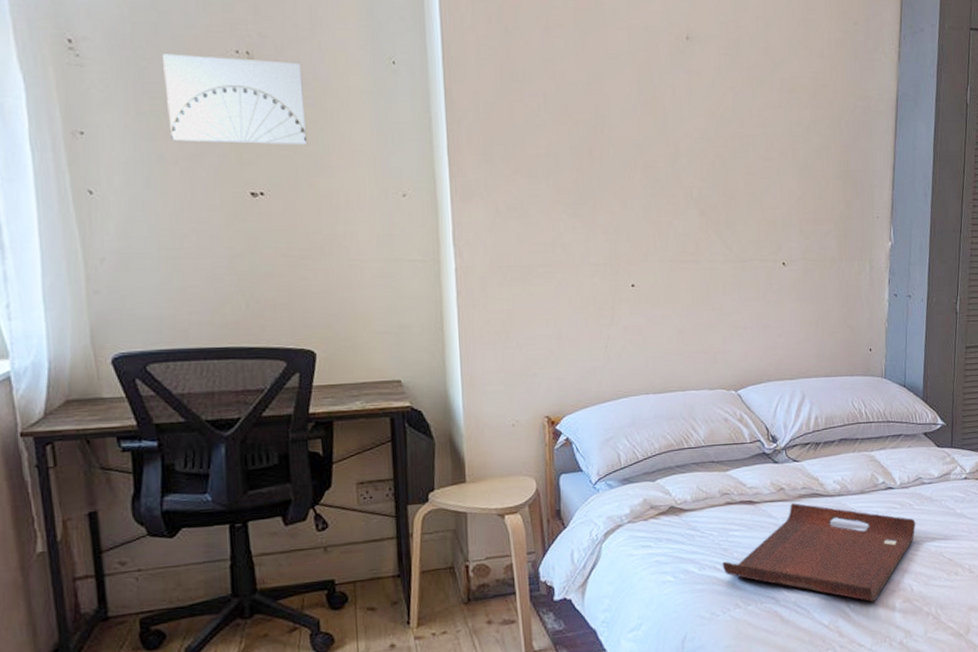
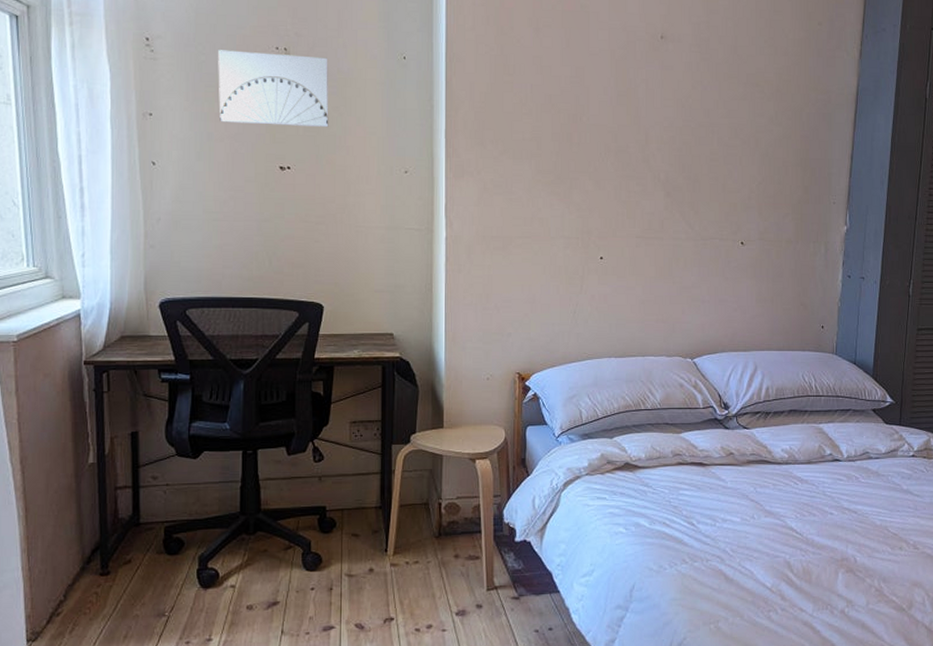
serving tray: present [722,503,916,602] -> none [671,468,862,569]

